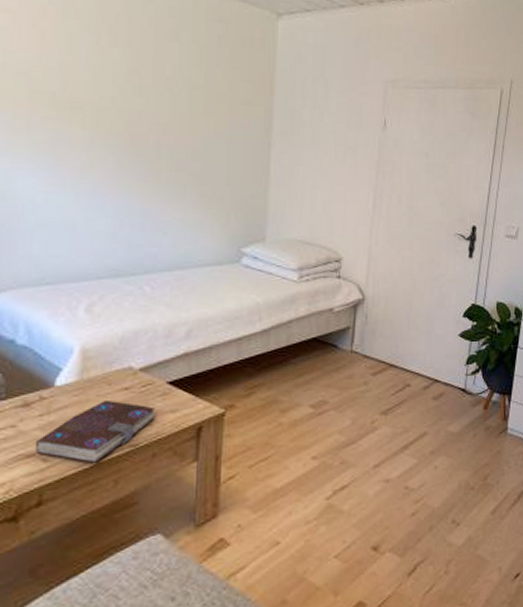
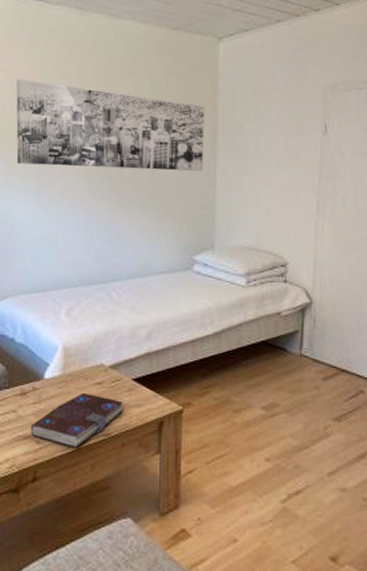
wall art: none [22,24,260,157] -> present [16,79,205,171]

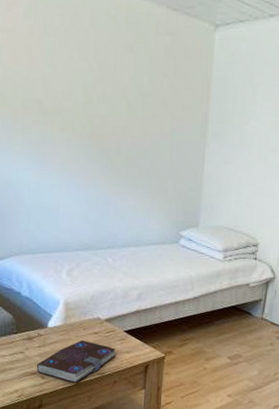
wall art: present [16,79,205,171] -> none [16,42,199,156]

